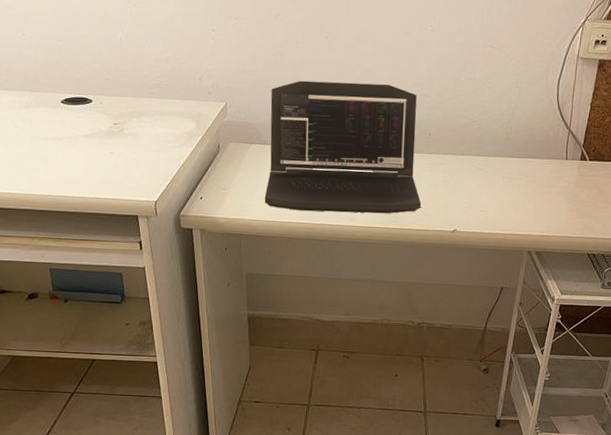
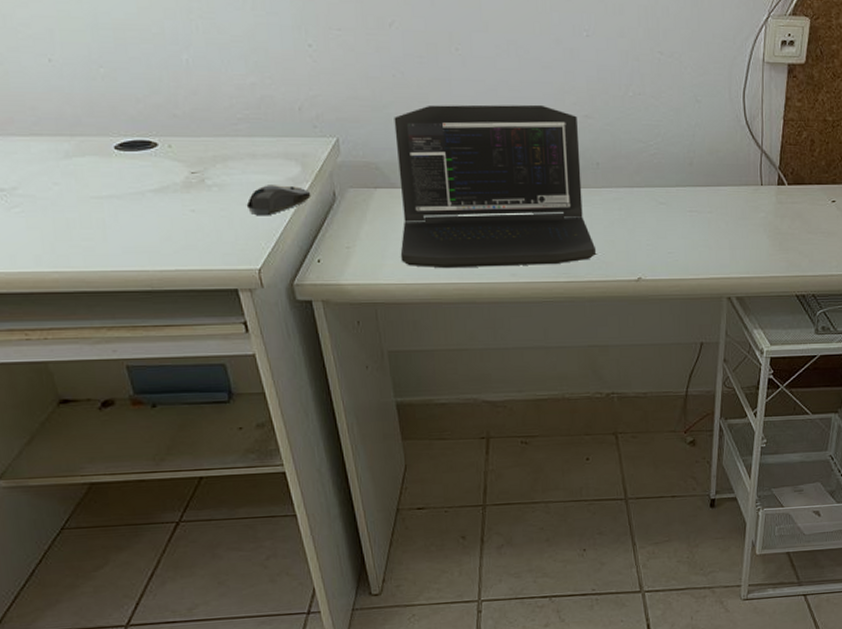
computer mouse: none [152,136,201,160] -> present [246,185,311,216]

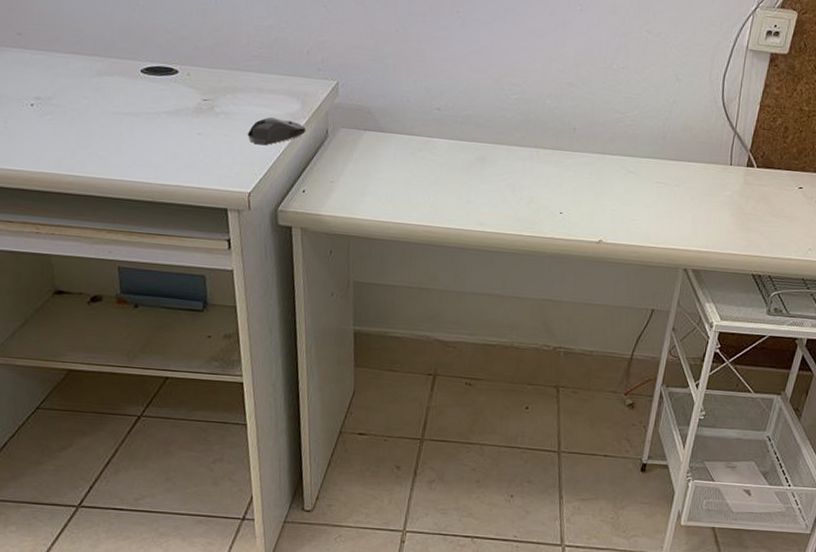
laptop: present [394,104,595,269] -> none [378,59,562,219]

